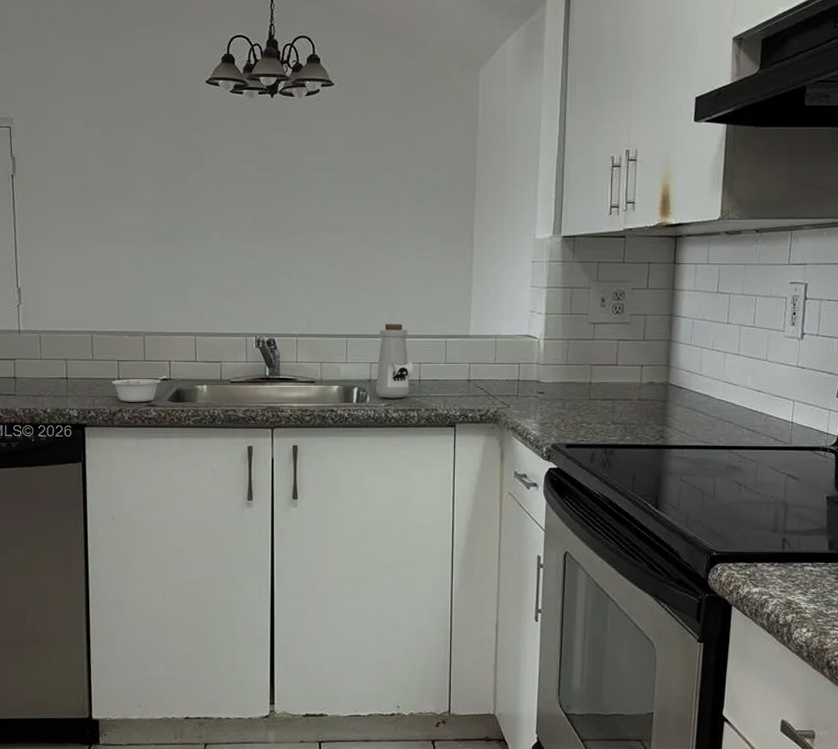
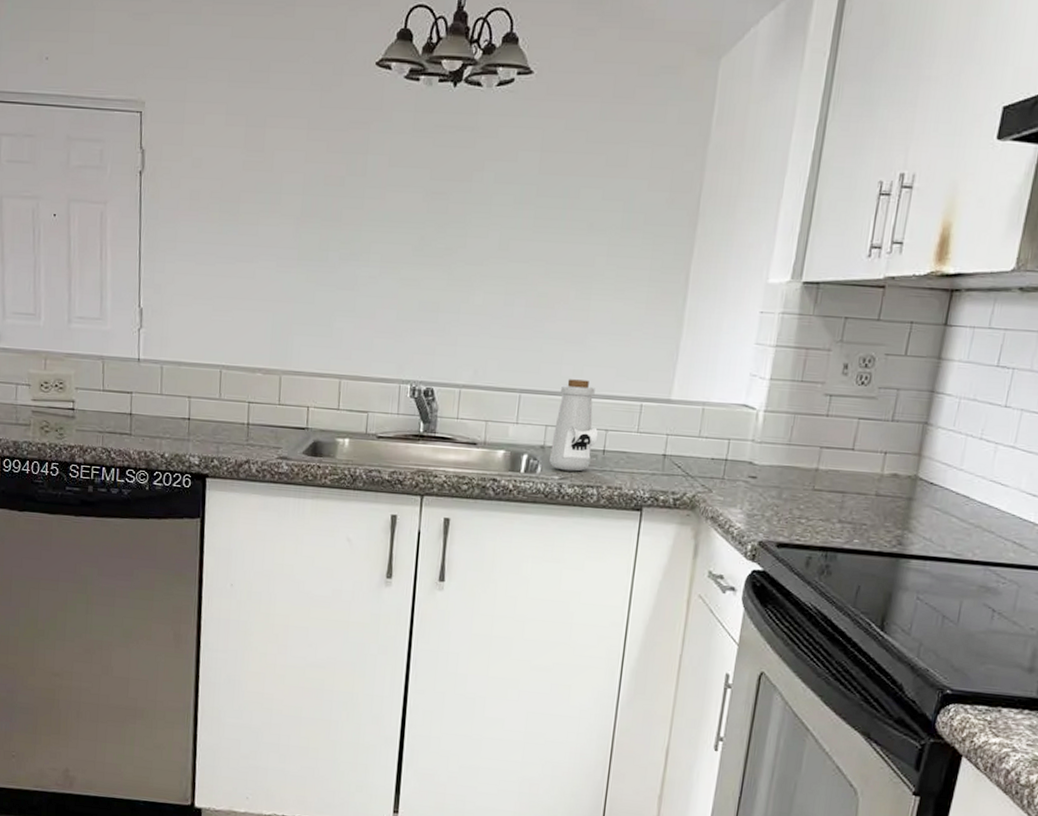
legume: present [111,375,168,402] -> none [239,423,305,454]

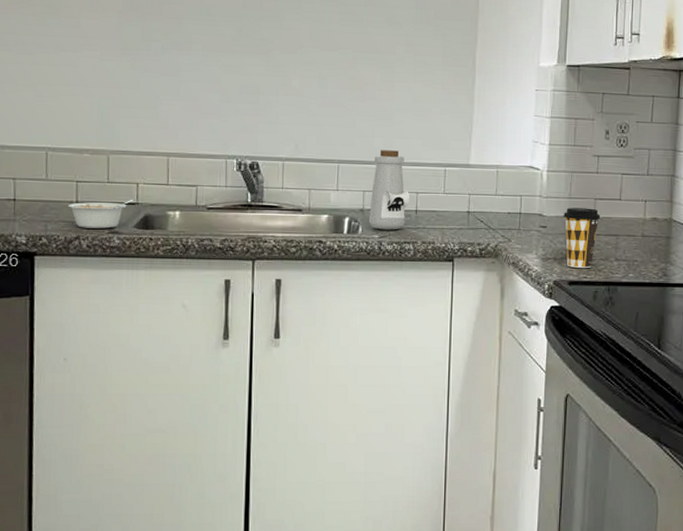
legume: none [239,423,305,454] -> present [68,199,135,229]
coffee cup: none [776,456,826,530] -> present [564,207,601,269]

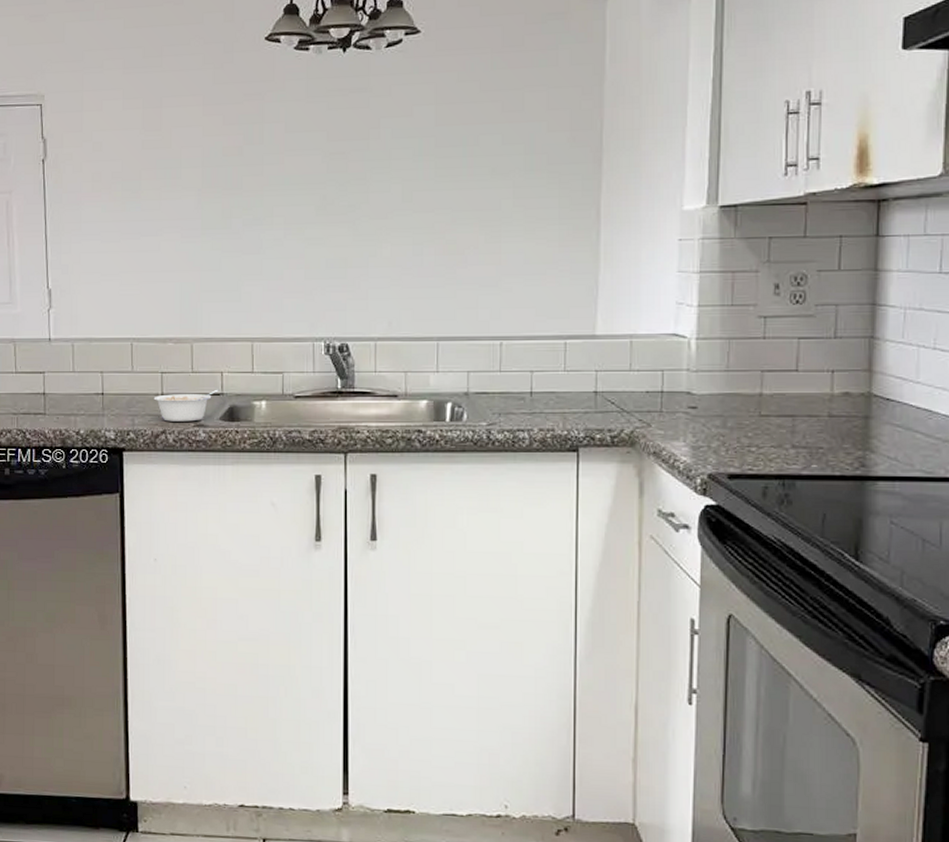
bottle: present [369,150,410,230] -> none [475,323,524,416]
coffee cup: present [564,207,601,269] -> none [720,383,770,459]

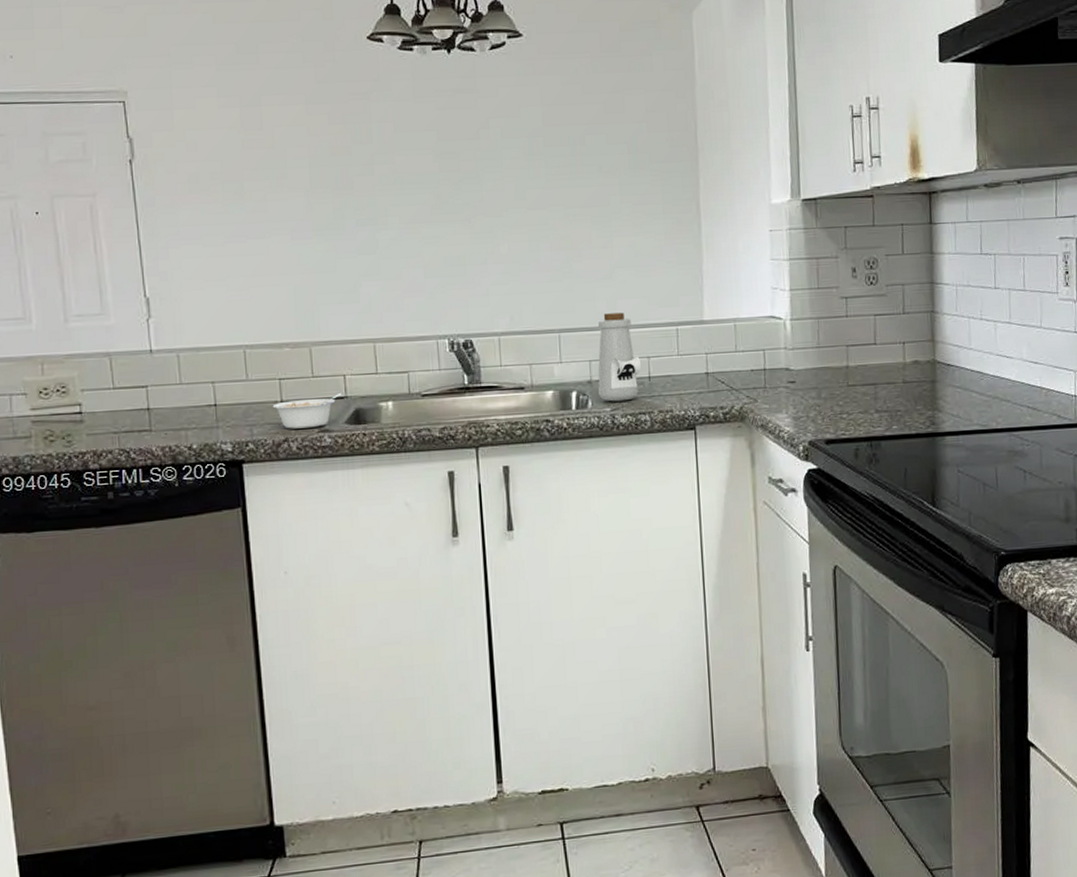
bottle: none [475,323,524,416] -> present [598,312,642,402]

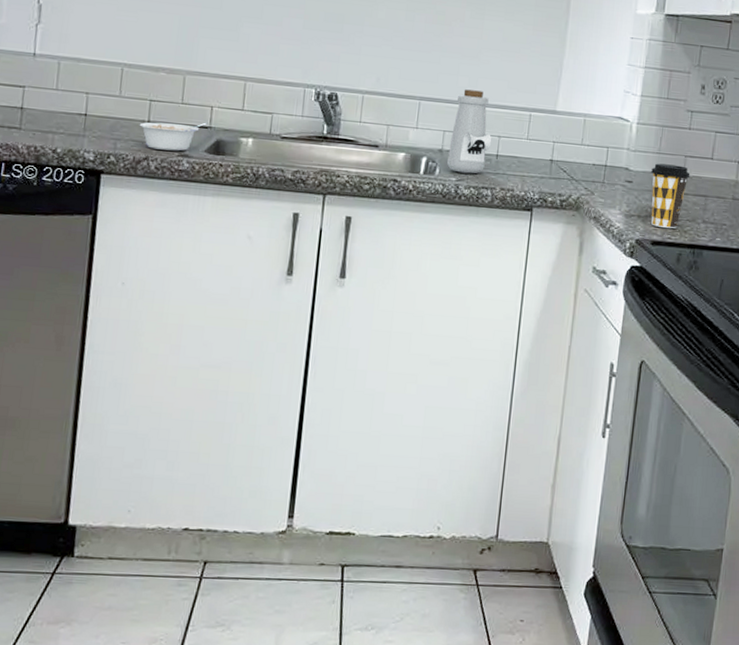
coffee cup: none [813,356,855,425] -> present [650,163,690,229]

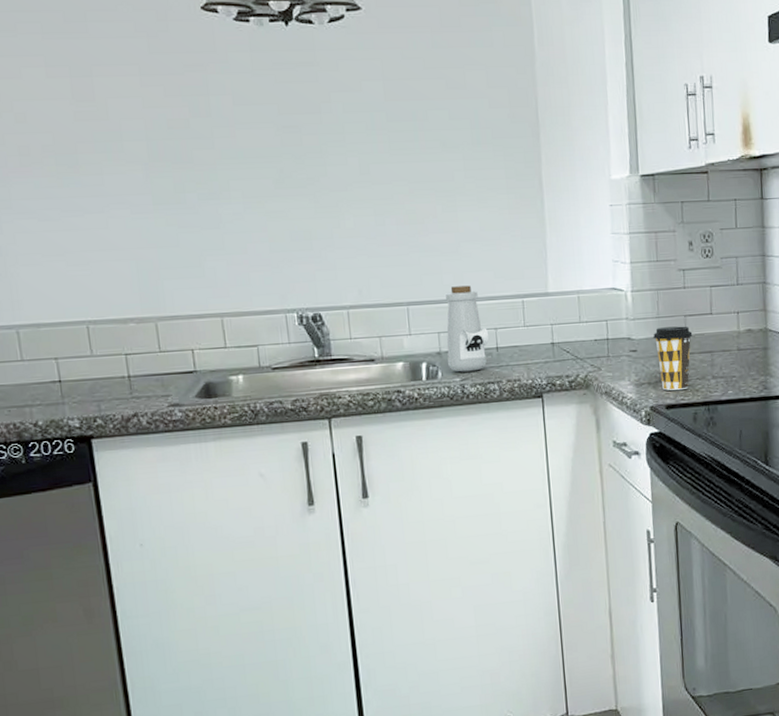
legume: present [139,122,208,151] -> none [119,367,192,404]

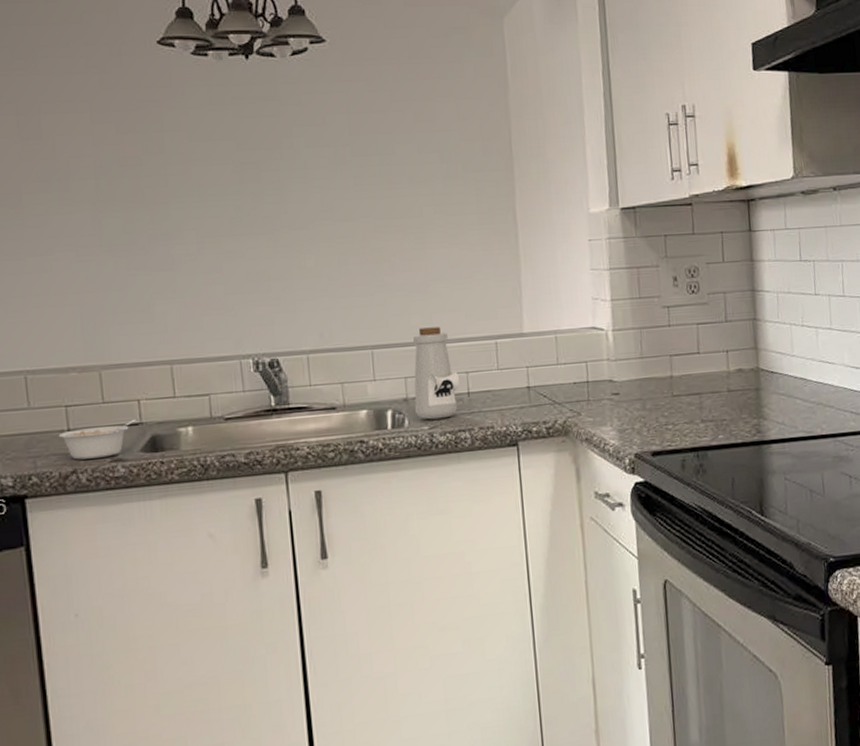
legume: none [119,367,192,404] -> present [58,418,138,460]
coffee cup: present [653,326,693,391] -> none [637,366,679,436]

